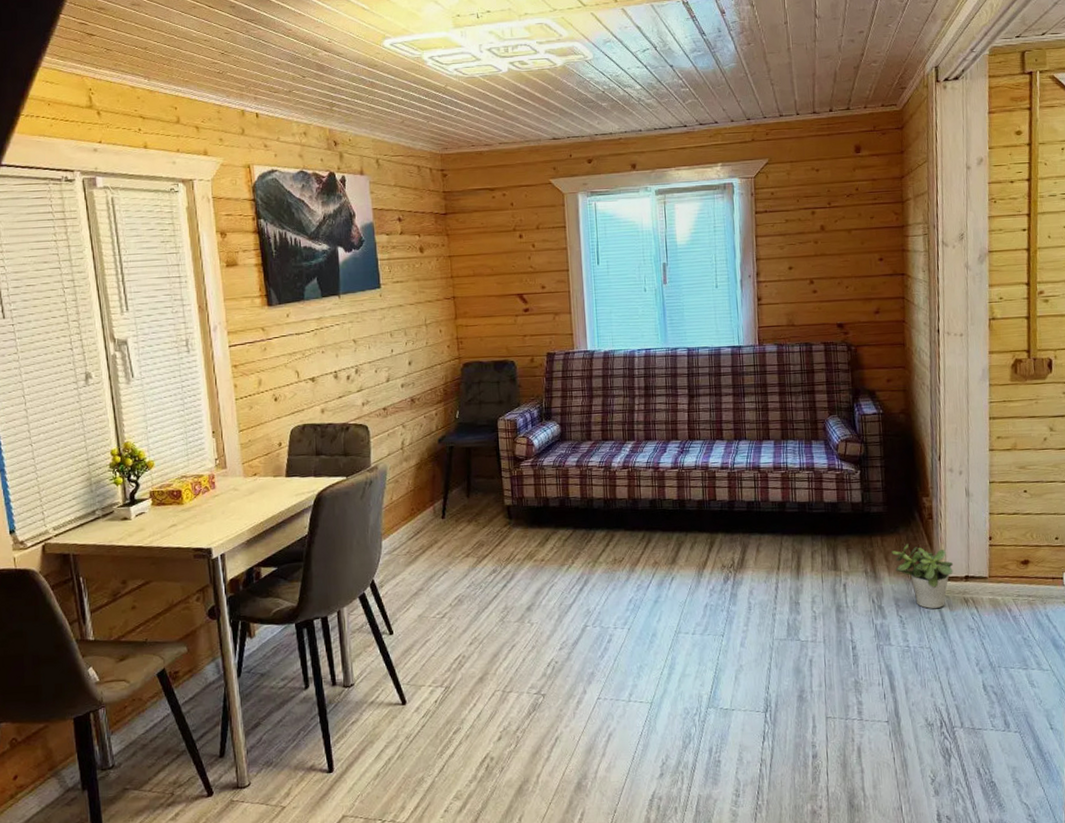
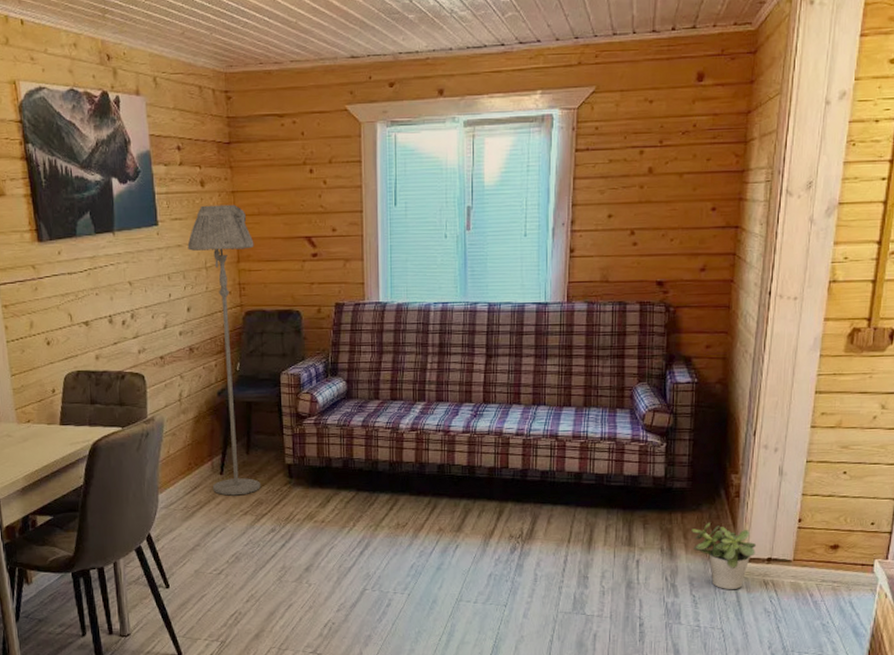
floor lamp: none [408,267,481,539] -> present [187,204,260,496]

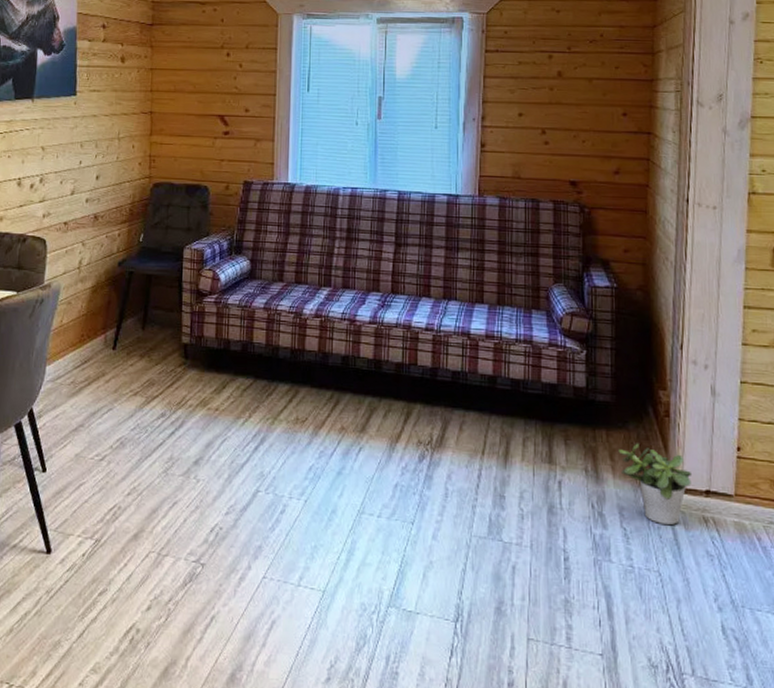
floor lamp: present [187,204,260,496] -> none [102,79,168,374]

